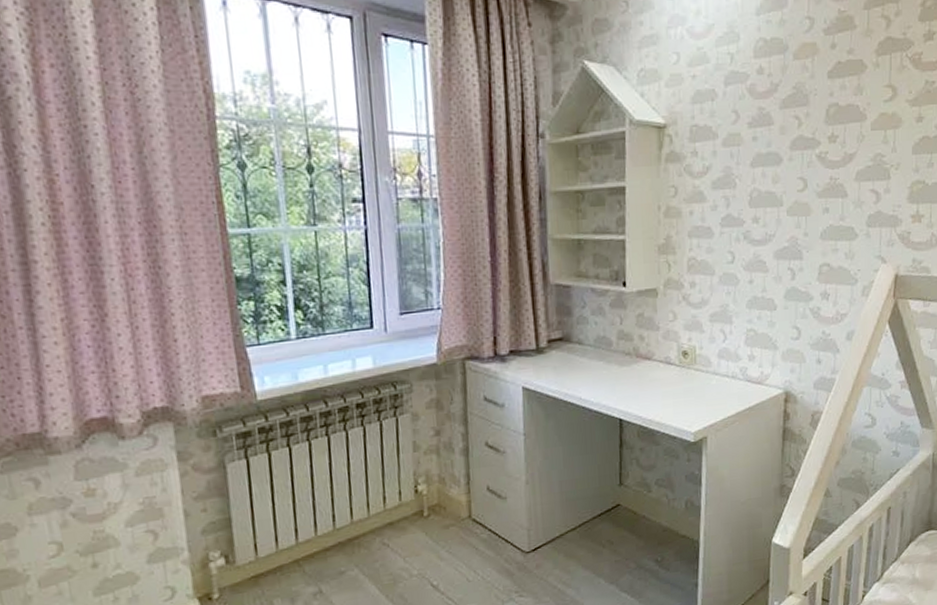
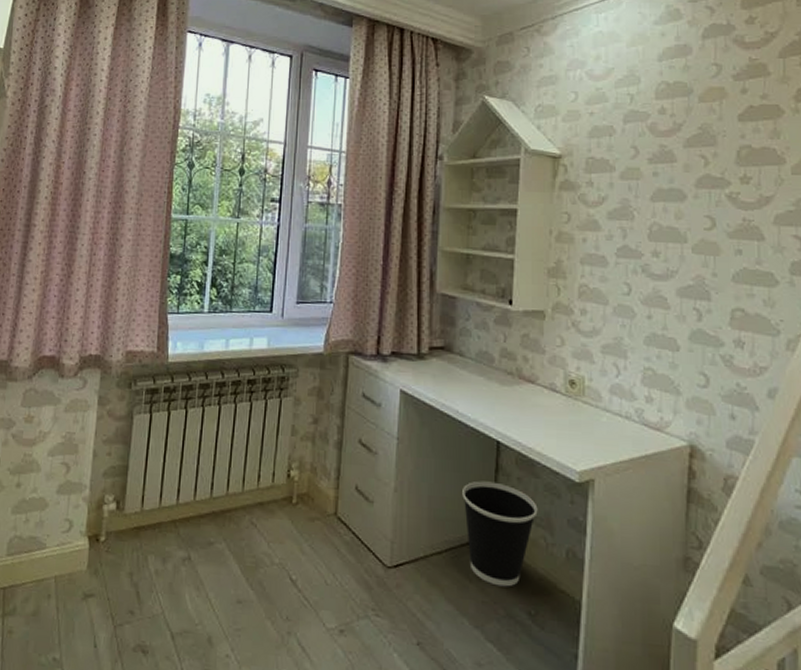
wastebasket: none [590,456,660,545] -> present [462,480,538,587]

